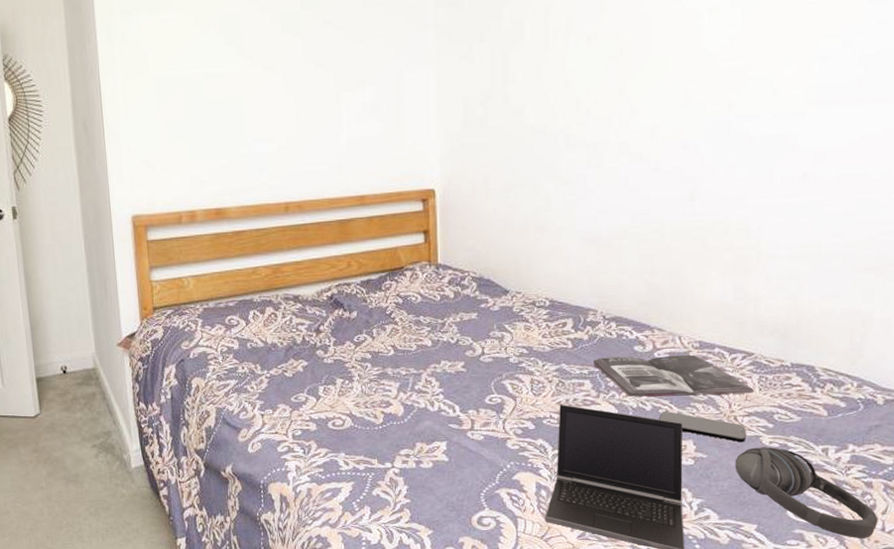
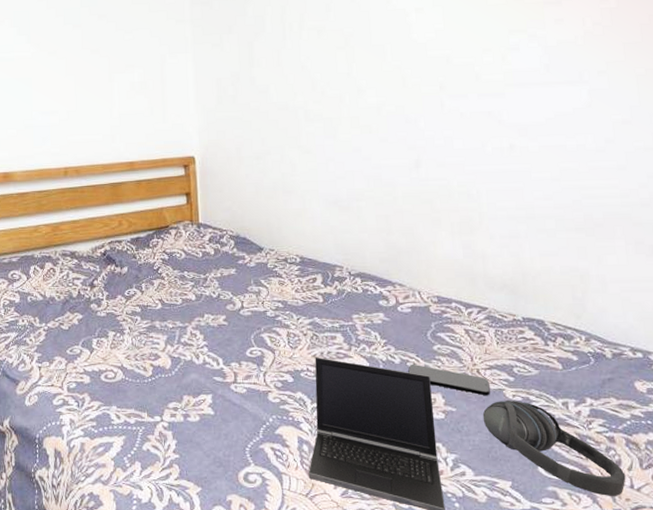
magazine: present [593,354,755,397] -> none [343,309,493,350]

